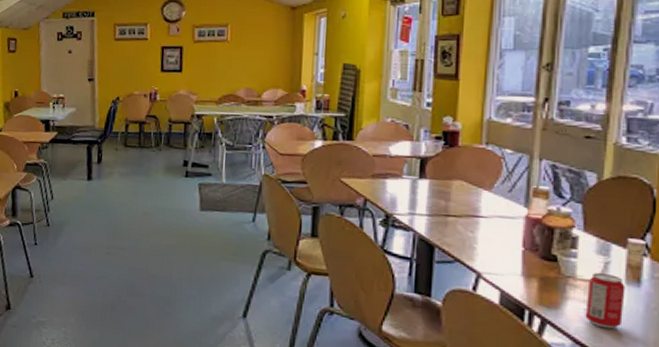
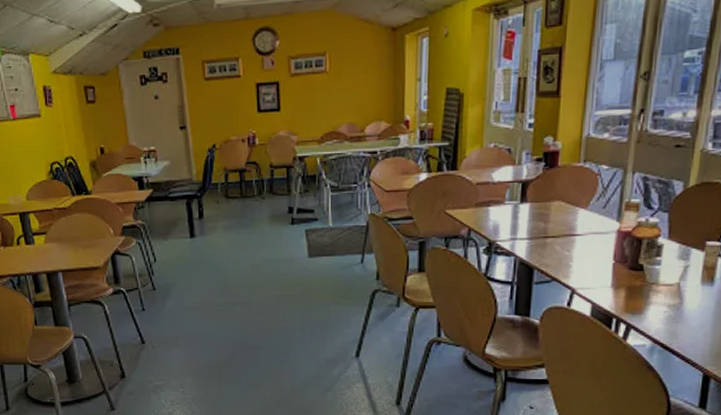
beverage can: present [585,273,626,329] -> none [664,277,701,327]

